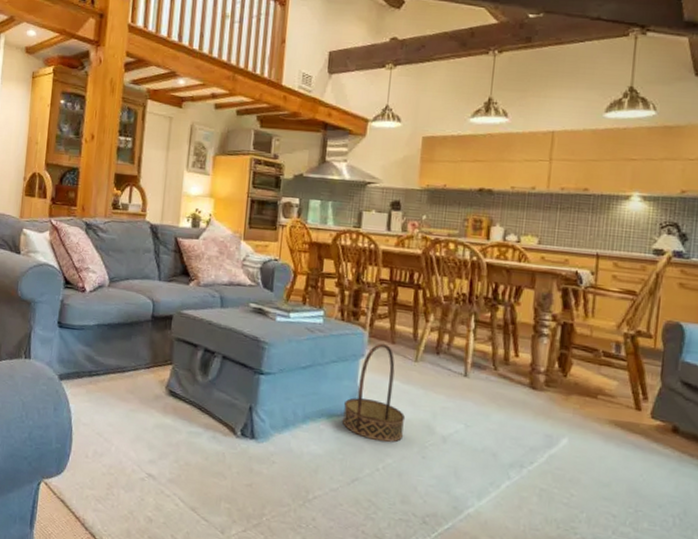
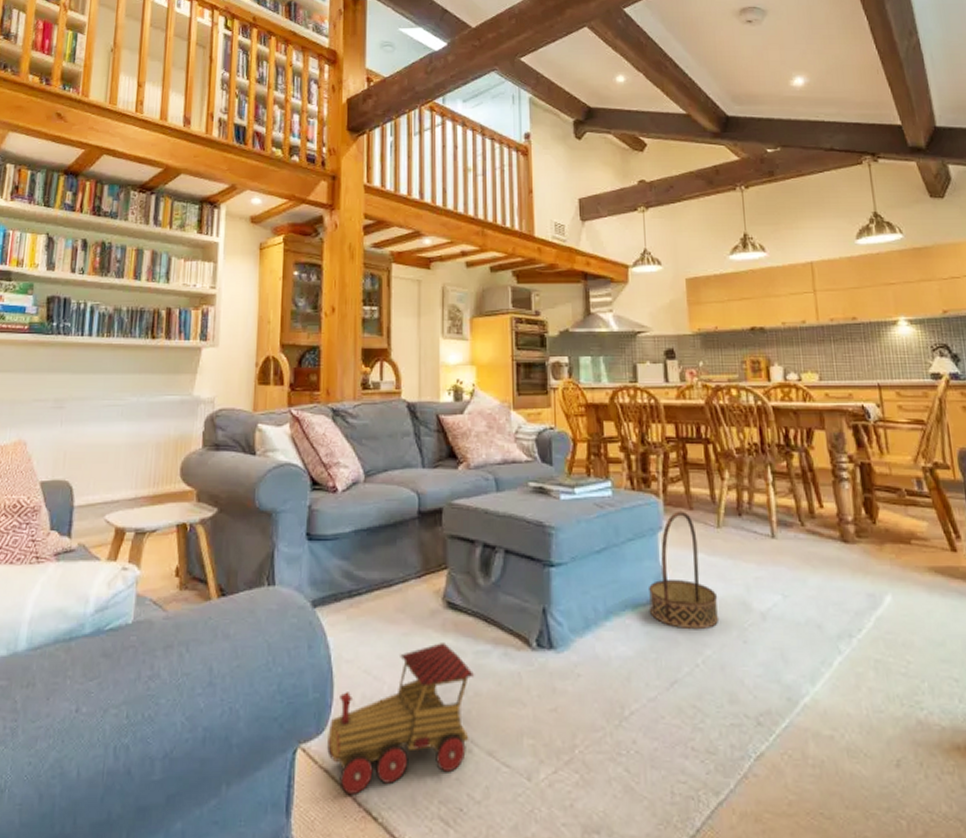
toy train: none [64,421,187,521] -> present [327,643,475,794]

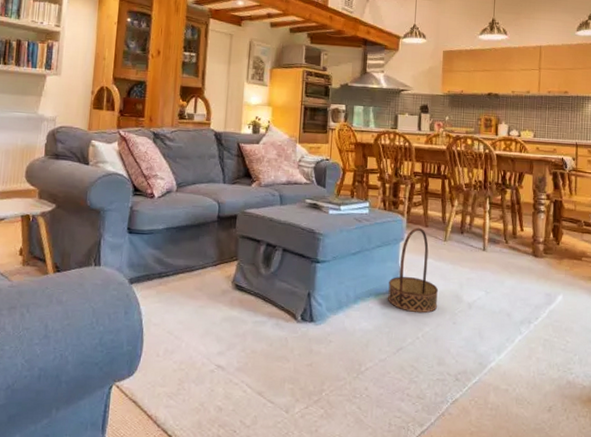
toy train: present [327,643,475,794] -> none [136,314,253,419]

